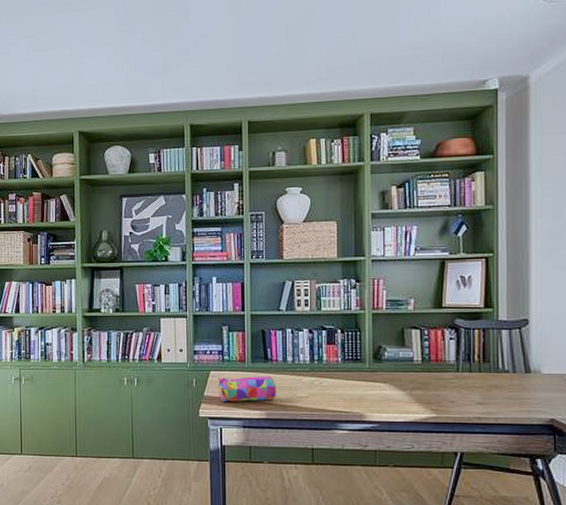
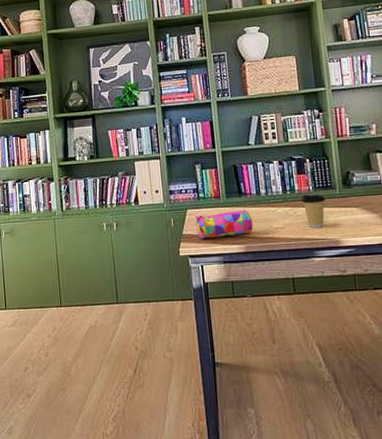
coffee cup: none [328,366,353,400] -> present [301,194,325,228]

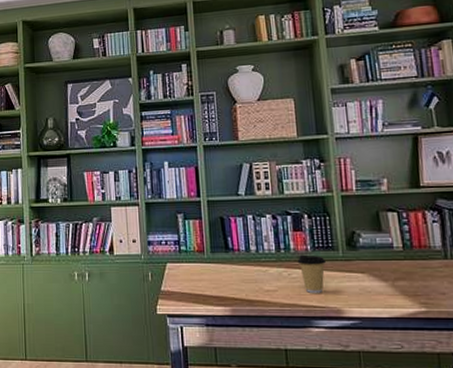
pencil case: present [194,209,253,240] -> none [175,267,241,298]

